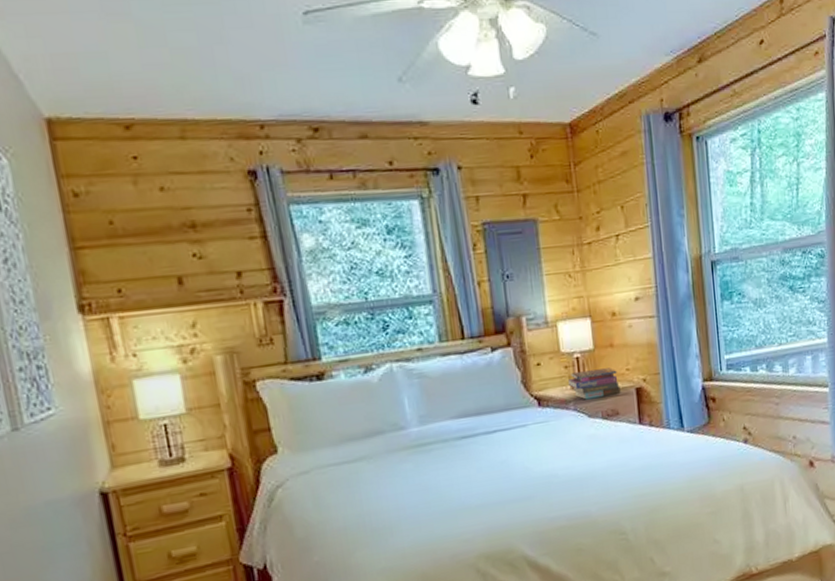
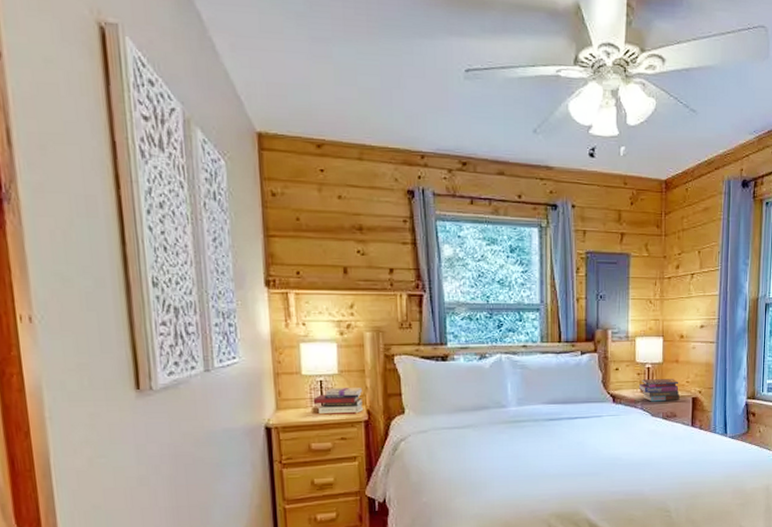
books: none [157,427,225,468] -> present [313,387,364,415]

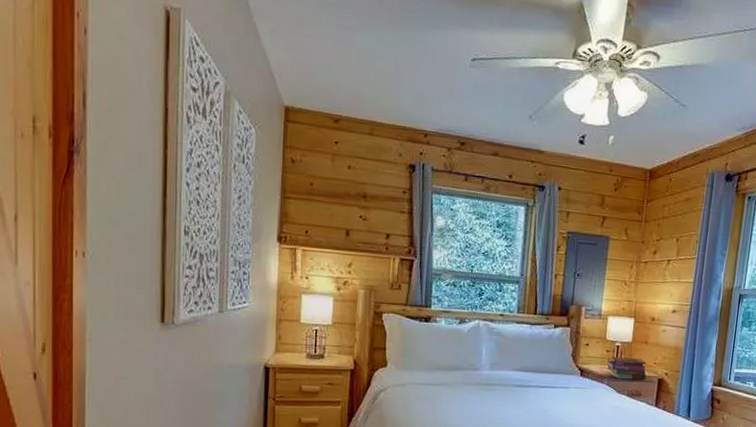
books: present [313,387,364,415] -> none [307,336,351,364]

